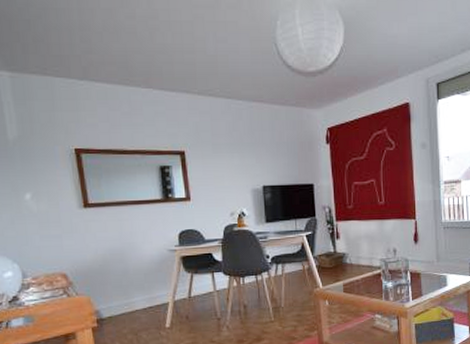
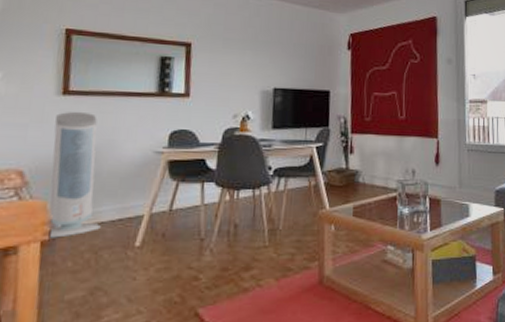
air purifier: none [83,220,136,325] -> present [49,111,101,238]

